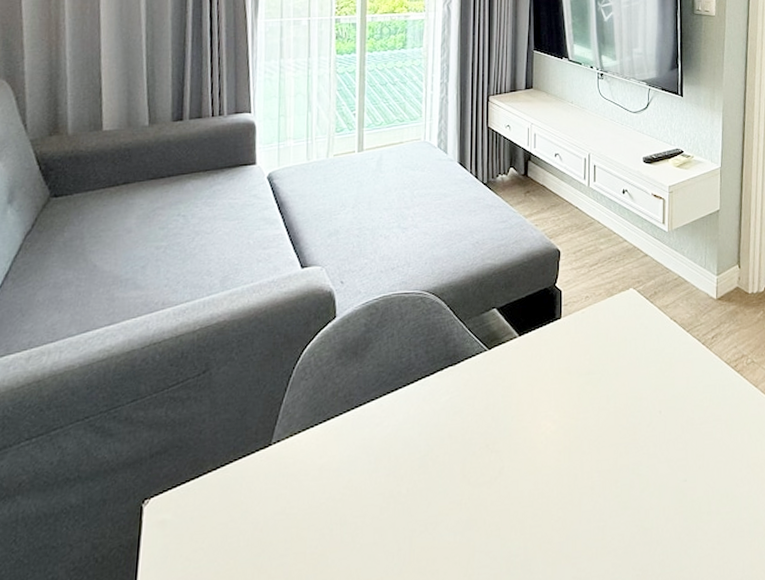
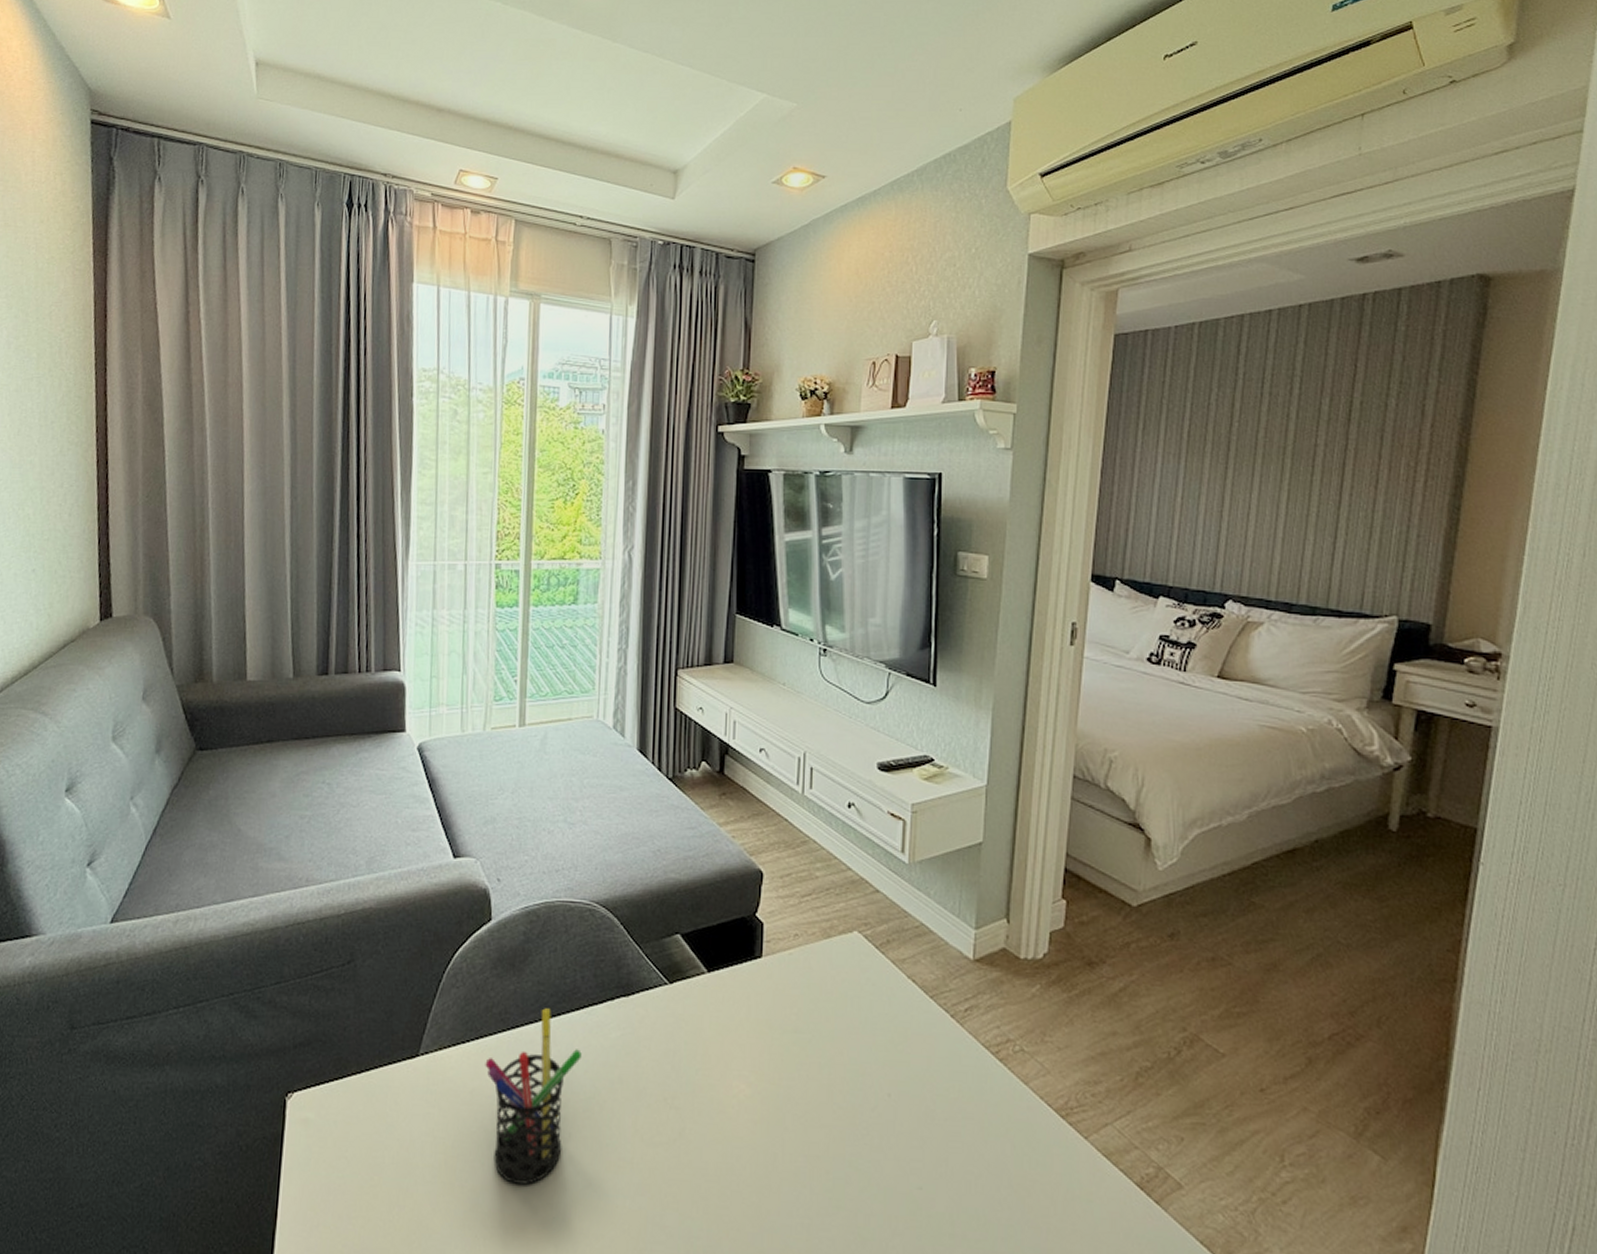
pen holder: none [332,385,417,542] -> present [485,1008,582,1185]

